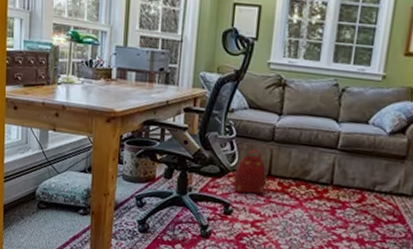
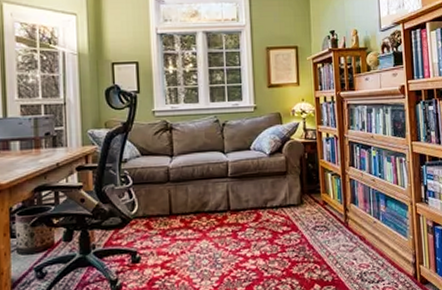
backpack: present [233,149,268,195] -> none [137,193,170,239]

